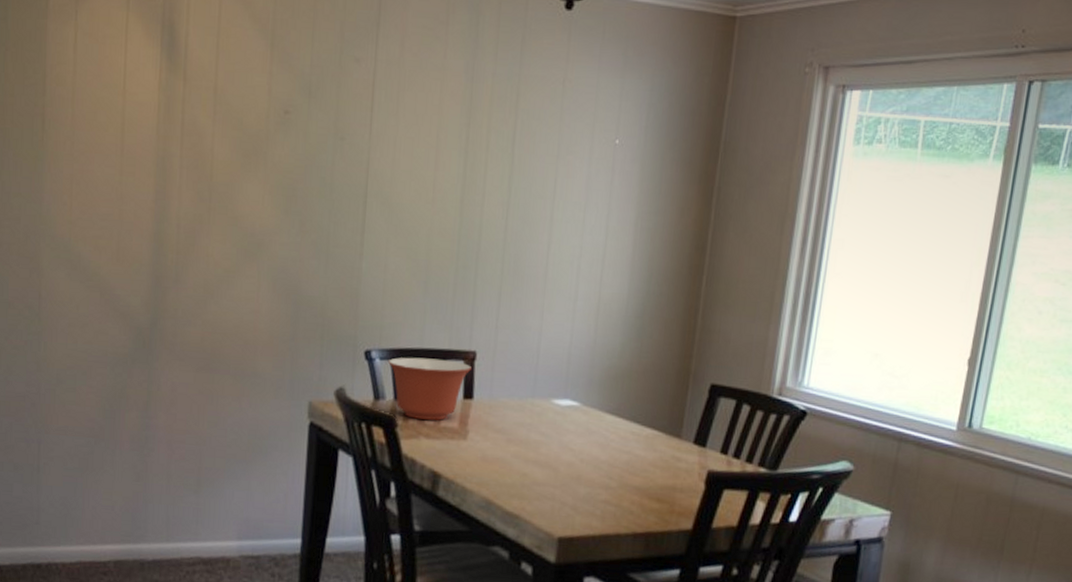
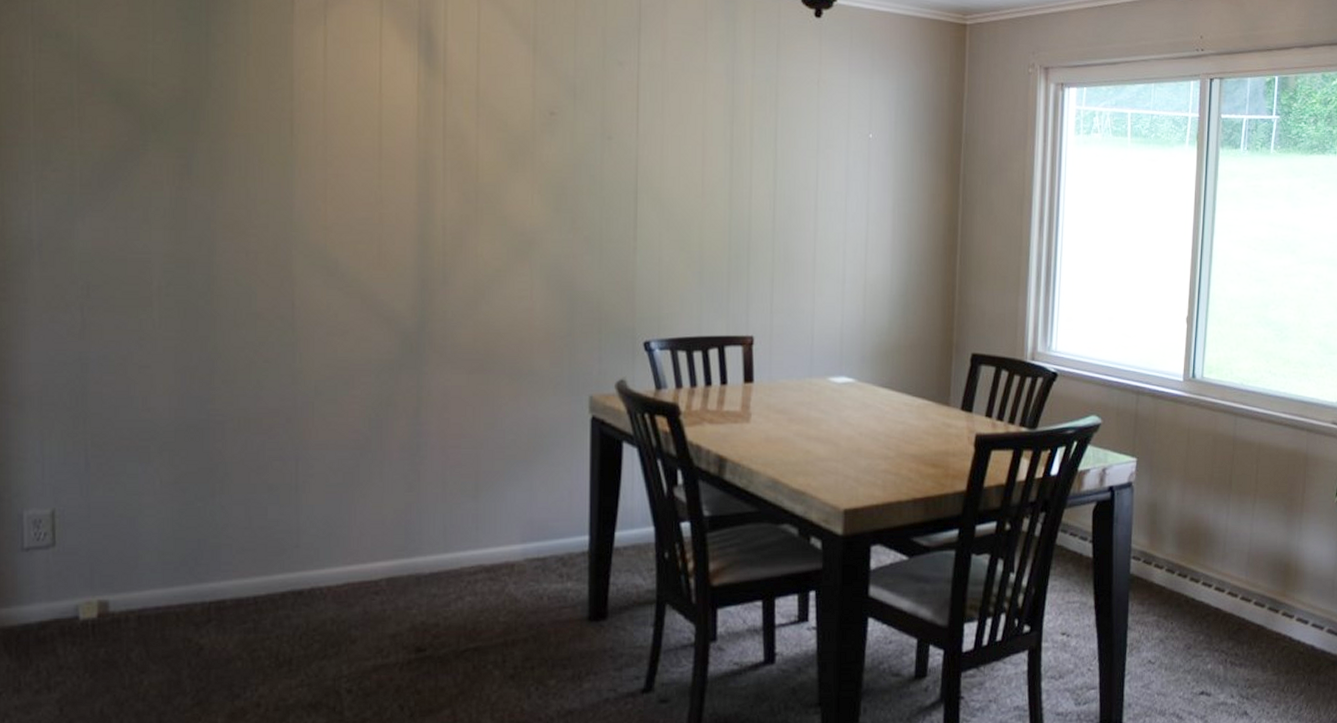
mixing bowl: present [387,357,471,420] -> none [667,345,750,405]

